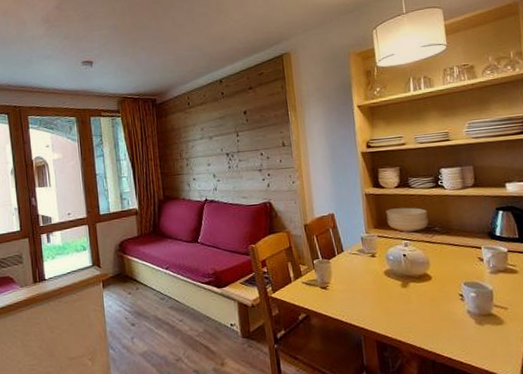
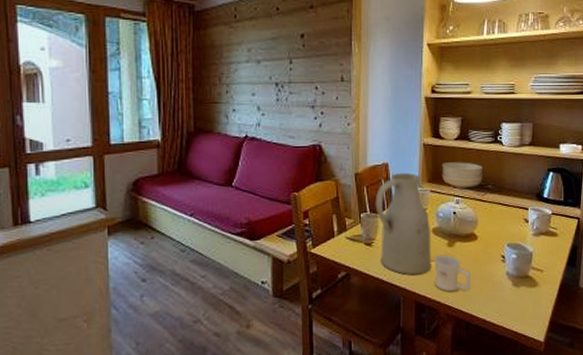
ceramic pitcher: none [325,221,388,316] -> present [375,173,432,275]
mug: none [389,295,432,331] -> present [434,255,471,292]

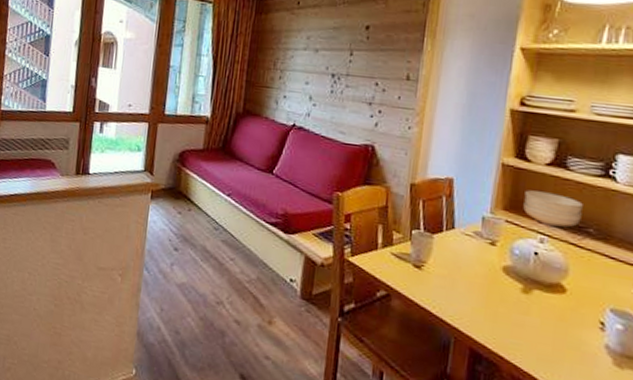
ceramic pitcher: present [375,173,432,275] -> none [430,192,501,318]
mug: present [434,255,471,292] -> none [498,299,551,354]

